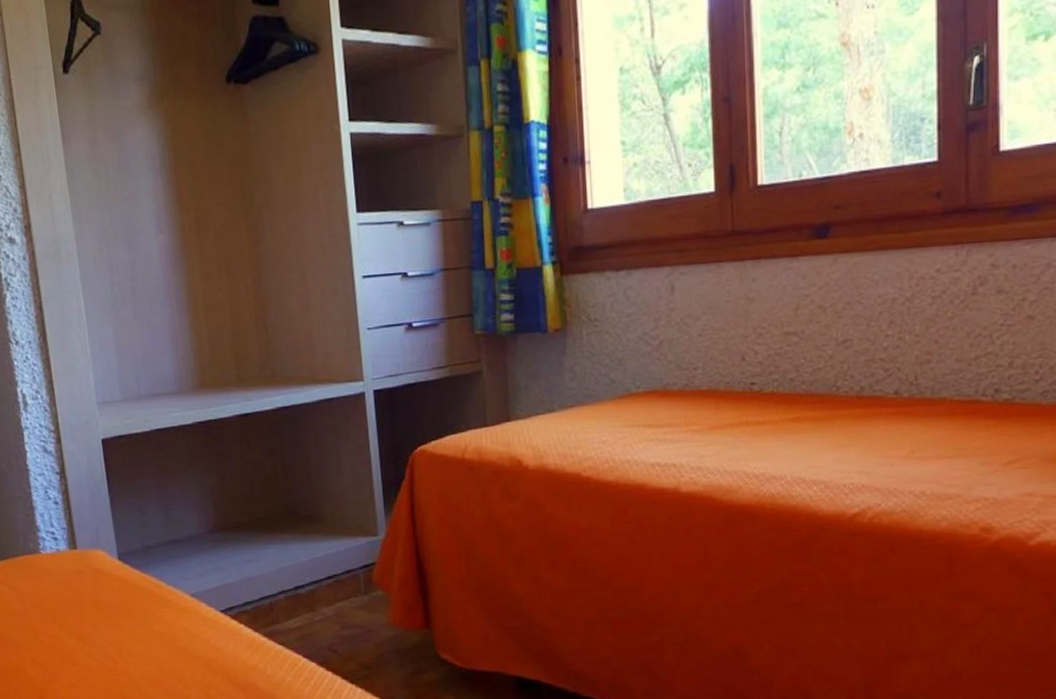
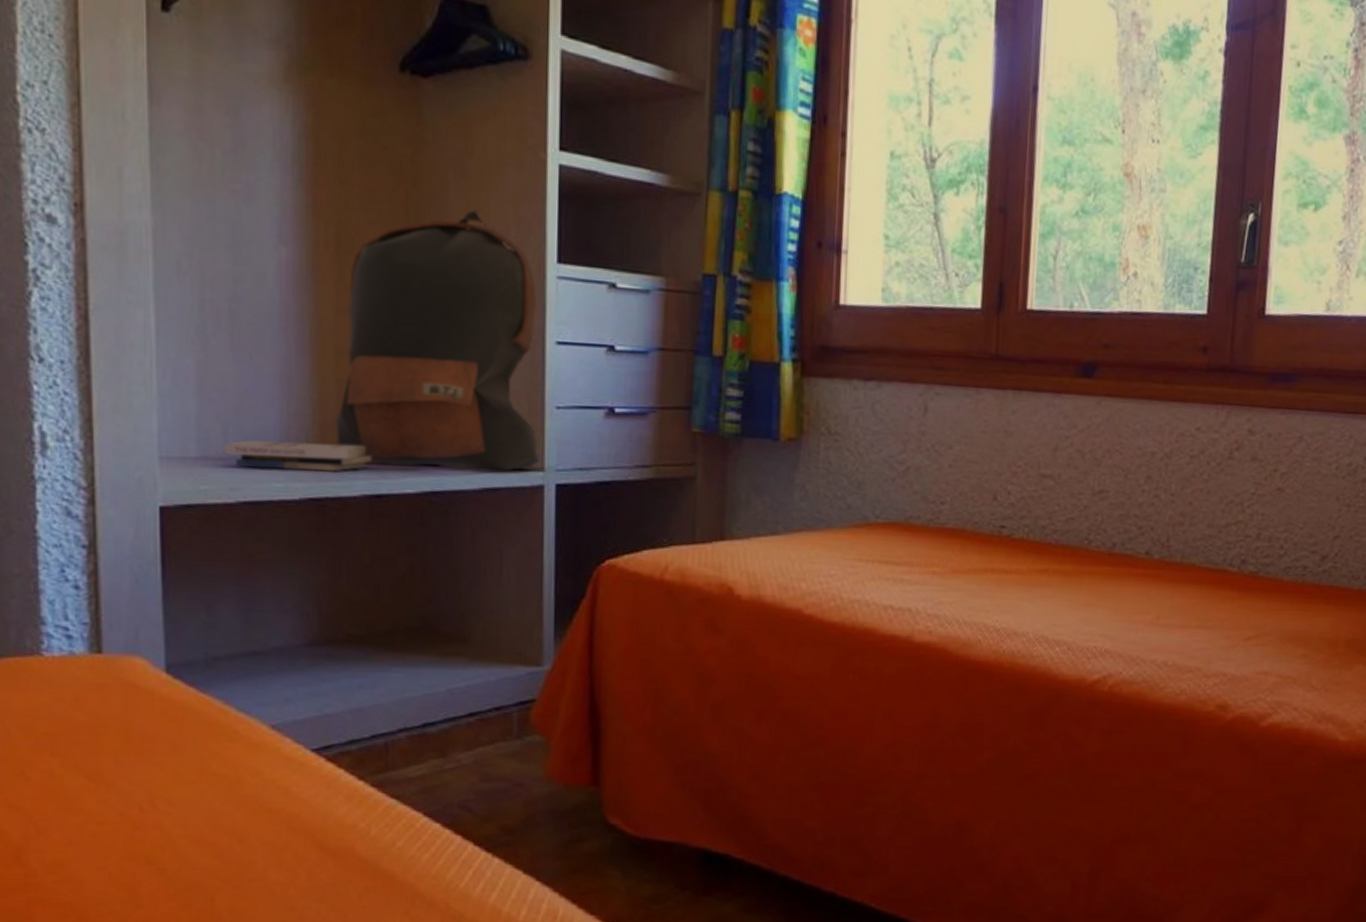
books: none [138,377,239,404] -> present [224,440,372,472]
backpack: none [209,181,360,390] -> present [336,210,541,472]

